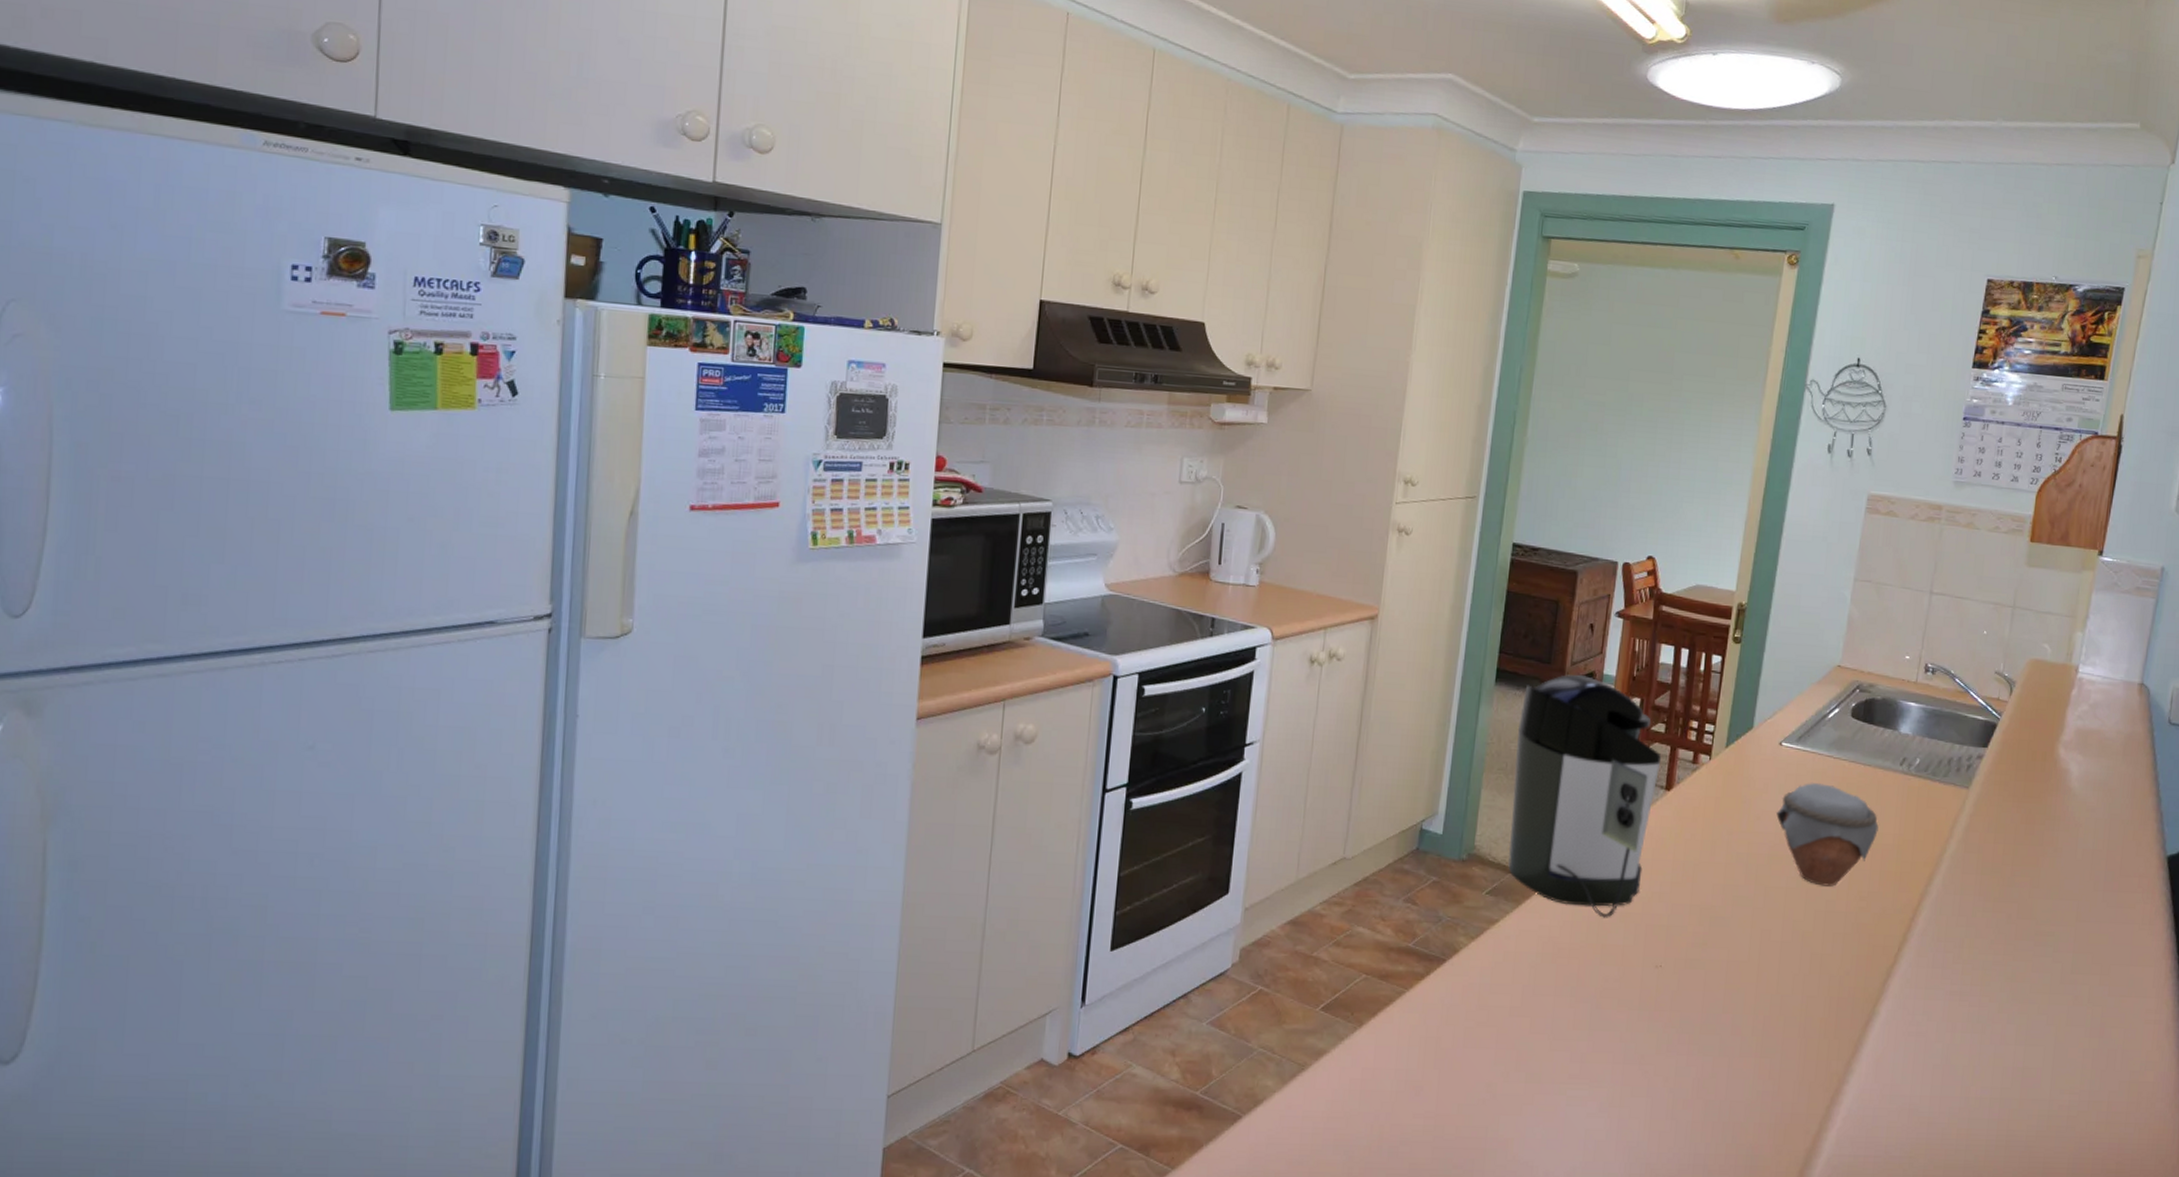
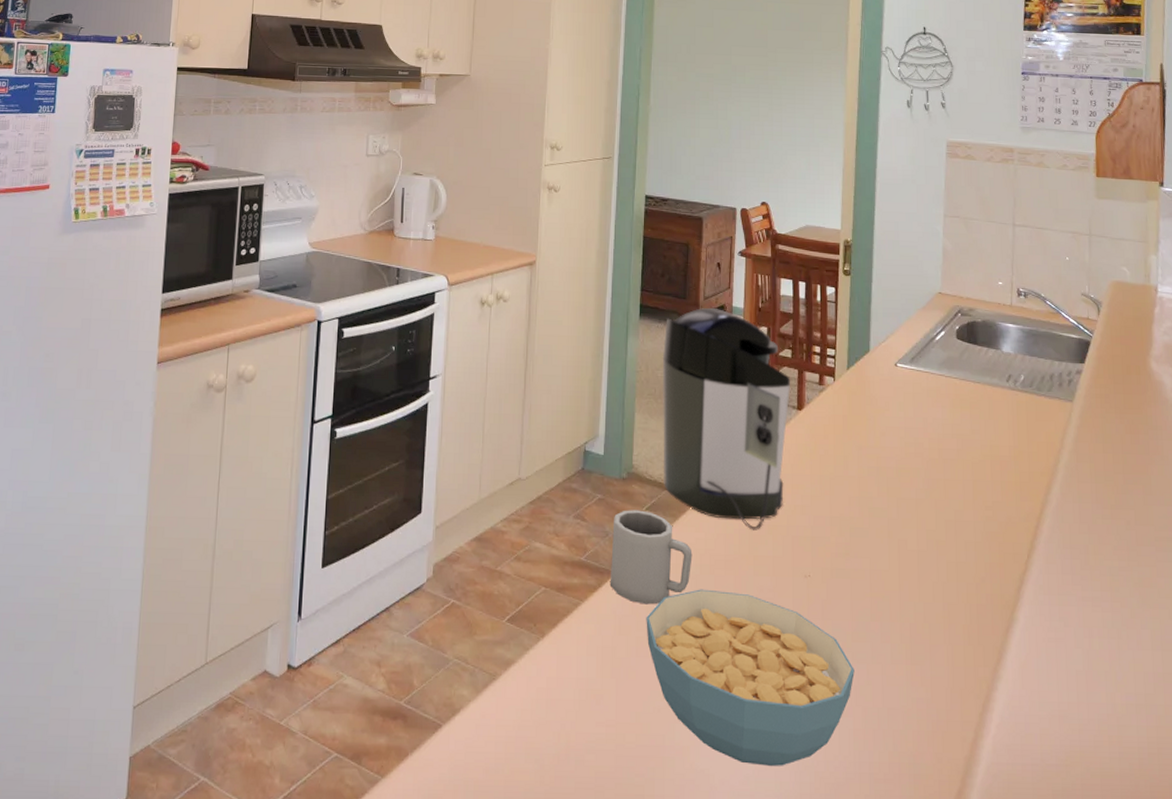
cup: none [1439,894,1534,994] -> present [609,510,693,605]
cereal bowl: none [1476,978,1699,1158] -> present [646,589,855,766]
jar: present [1776,783,1879,887] -> none [899,400,994,497]

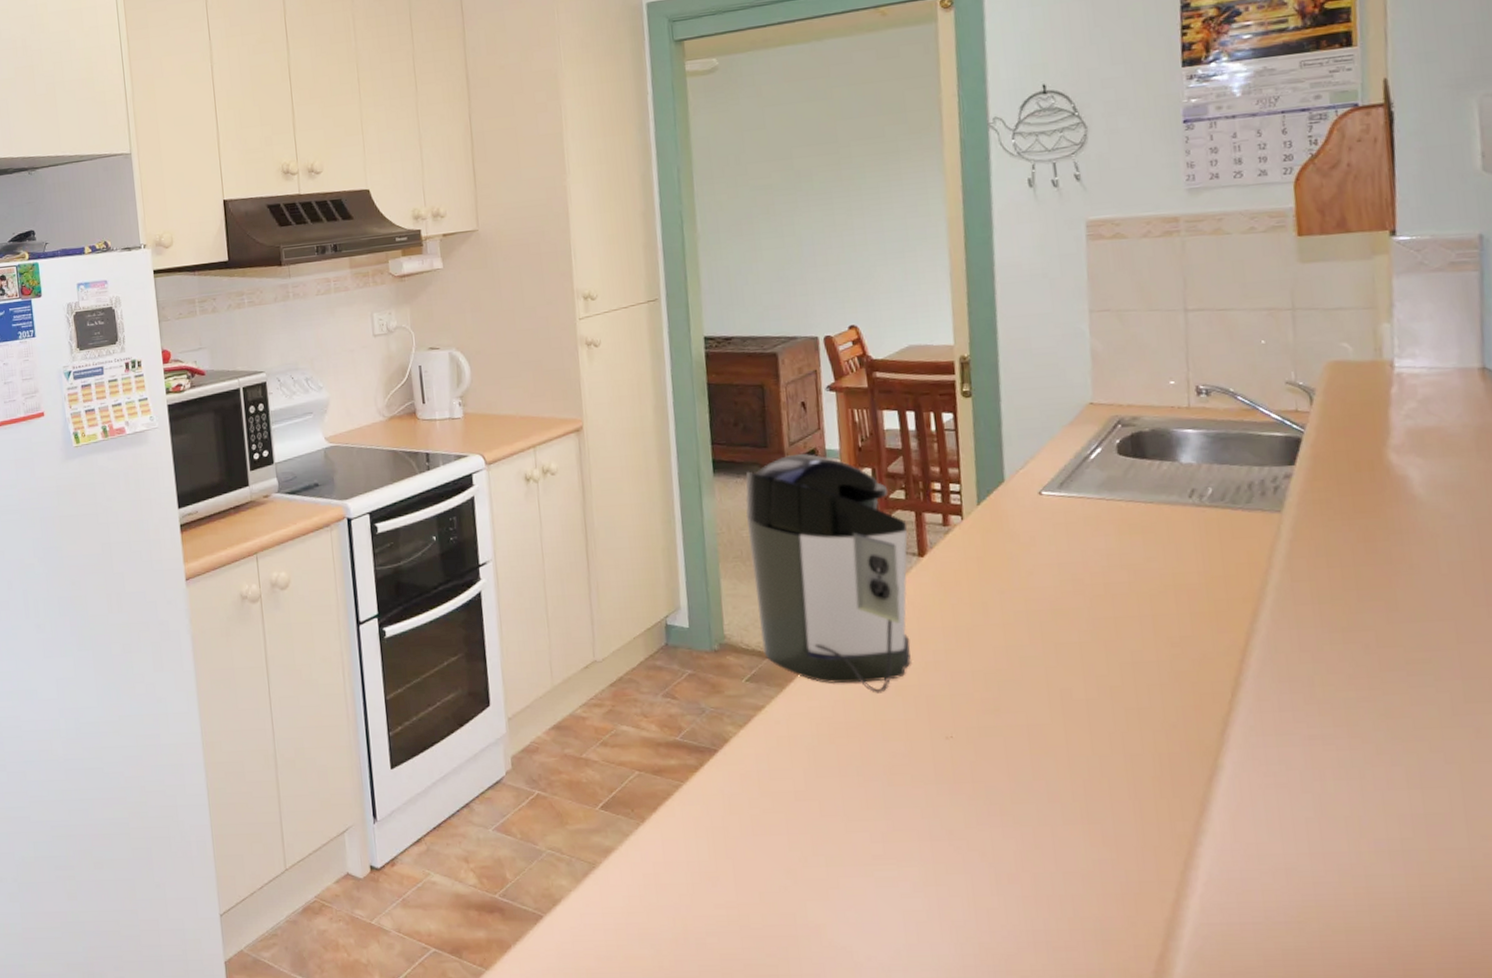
cup: present [609,510,693,605] -> none [709,682,807,781]
cereal bowl: present [646,589,855,766] -> none [759,760,1018,939]

